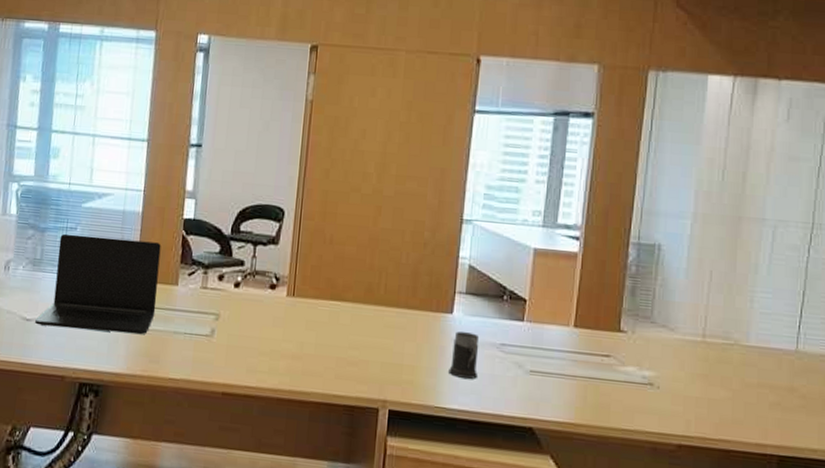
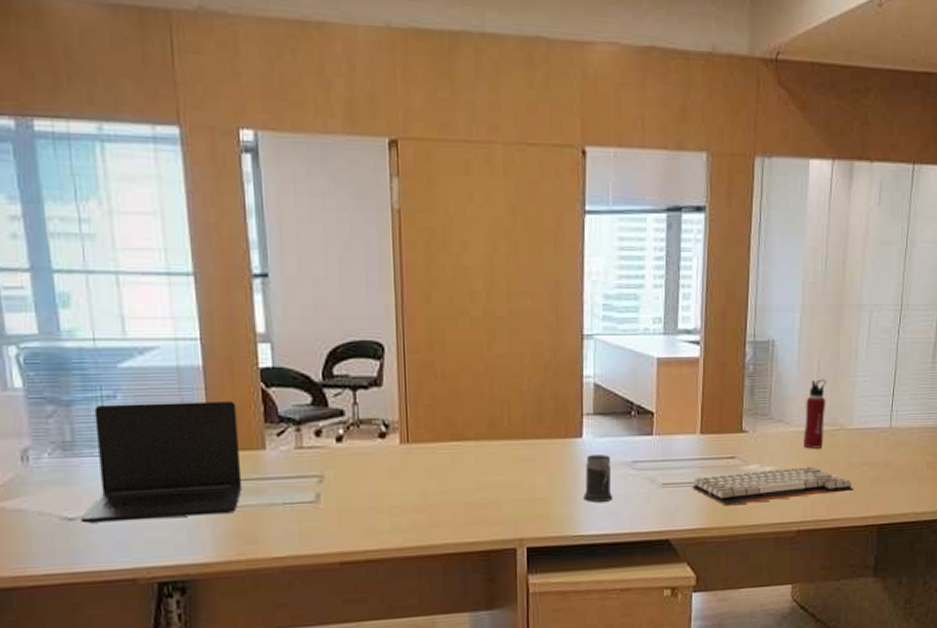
keyboard: none [560,370,750,414] -> present [691,467,855,506]
water bottle: none [690,288,719,361] -> present [804,379,826,449]

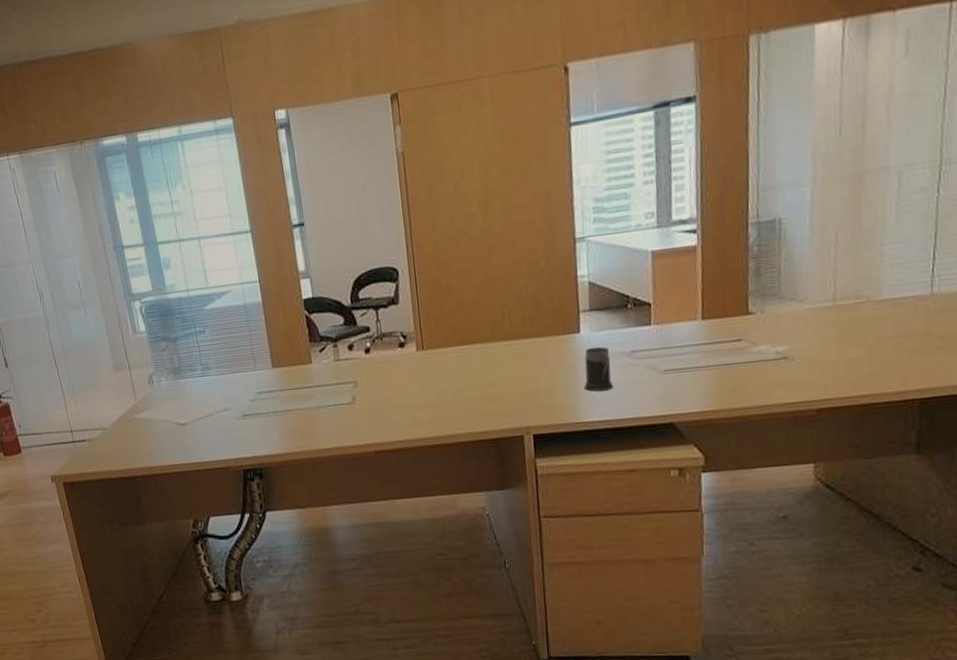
laptop: present [79,401,243,523] -> none [188,327,297,427]
keyboard: present [691,467,855,506] -> none [694,343,888,388]
water bottle: present [804,379,826,449] -> none [821,251,848,325]

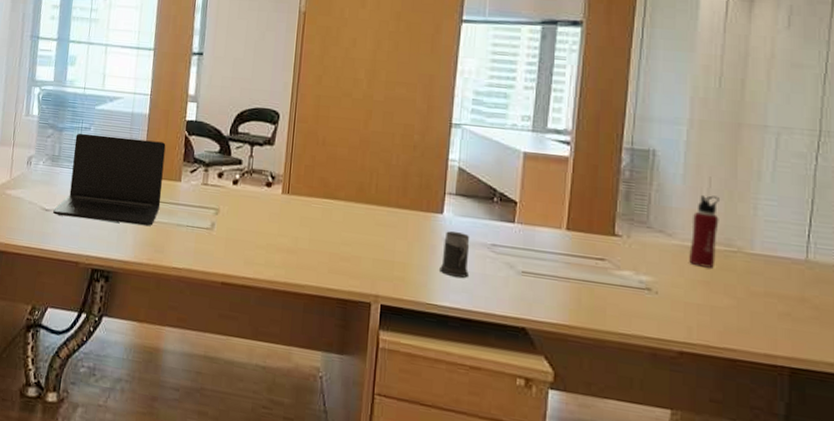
laptop: none [188,327,297,427] -> present [52,133,166,226]
water bottle: none [821,251,848,325] -> present [689,194,719,268]

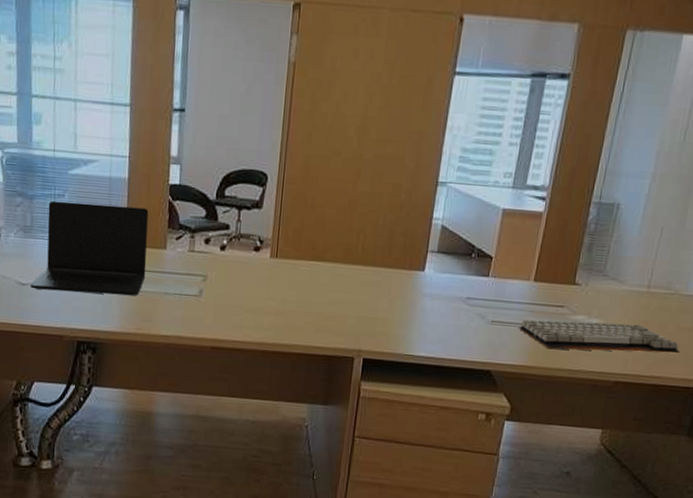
mug: present [439,231,470,278] -> none [418,287,448,330]
keyboard: none [553,272,757,323] -> present [518,319,681,354]
water bottle: present [689,194,719,268] -> none [634,244,667,309]

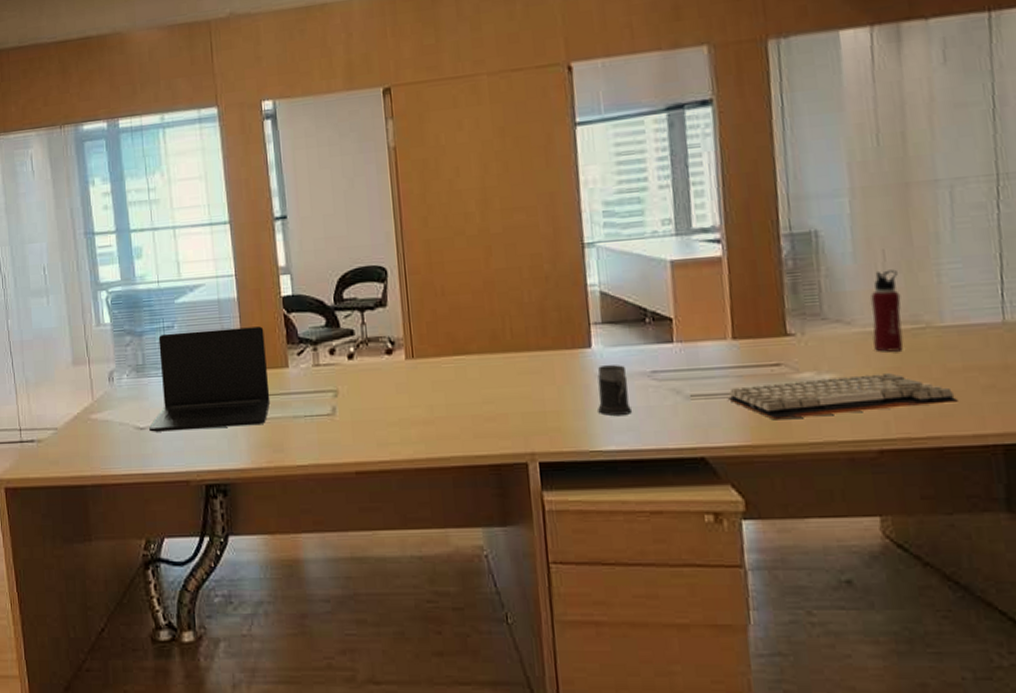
mug: none [418,287,448,330] -> present [597,365,633,416]
water bottle: none [634,244,667,309] -> present [871,269,904,352]

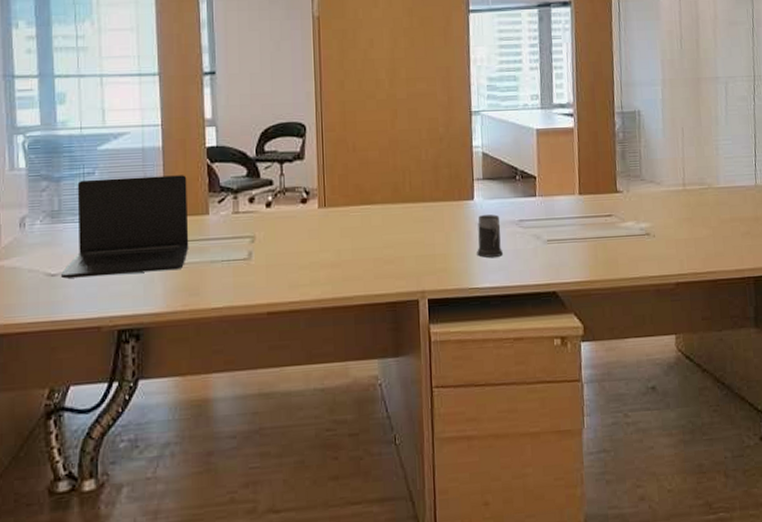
keyboard: present [727,373,960,420] -> none [573,223,728,260]
water bottle: present [871,269,904,352] -> none [674,143,694,207]

